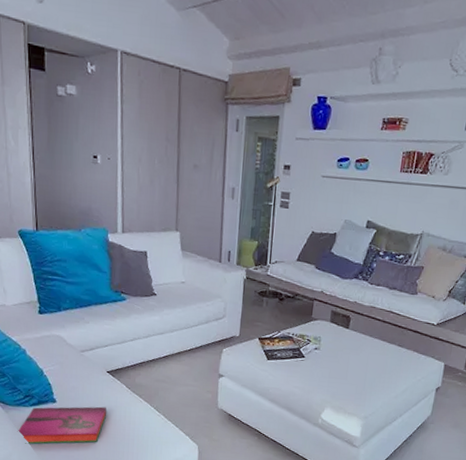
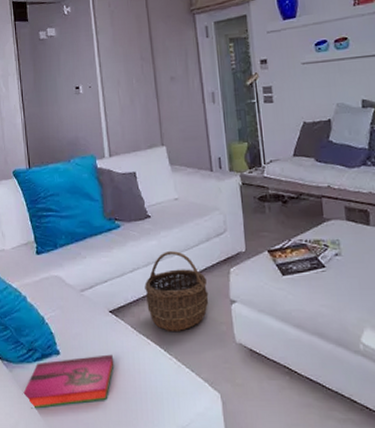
wicker basket: none [143,327,201,395] -> present [145,251,209,331]

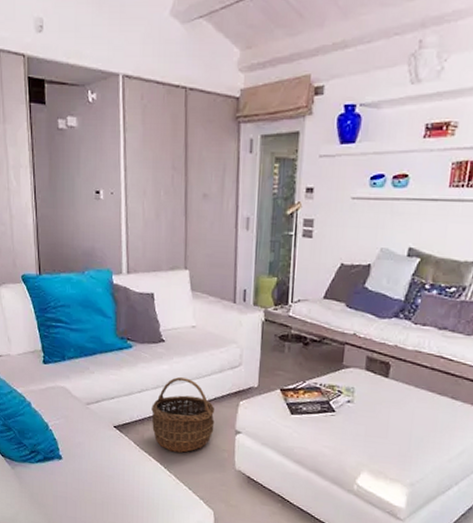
hardback book: present [22,354,114,409] -> none [23,464,115,504]

